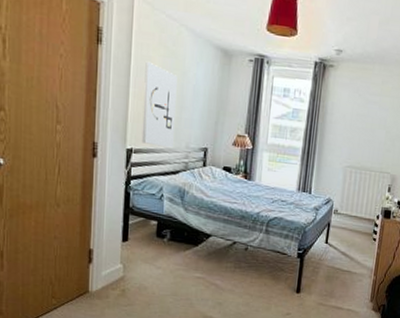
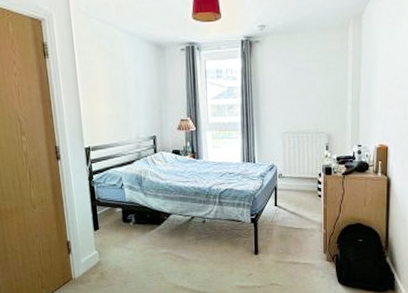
wall art: present [141,61,178,148] -> none [89,66,125,141]

